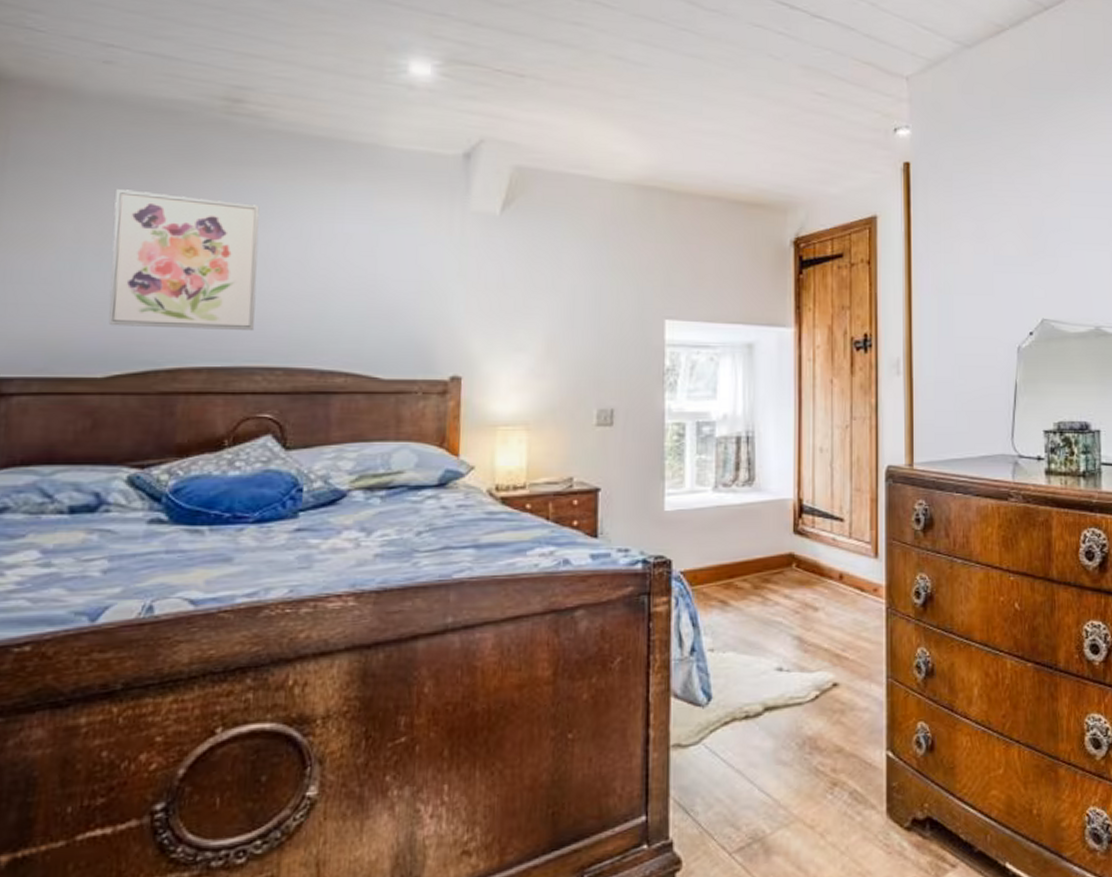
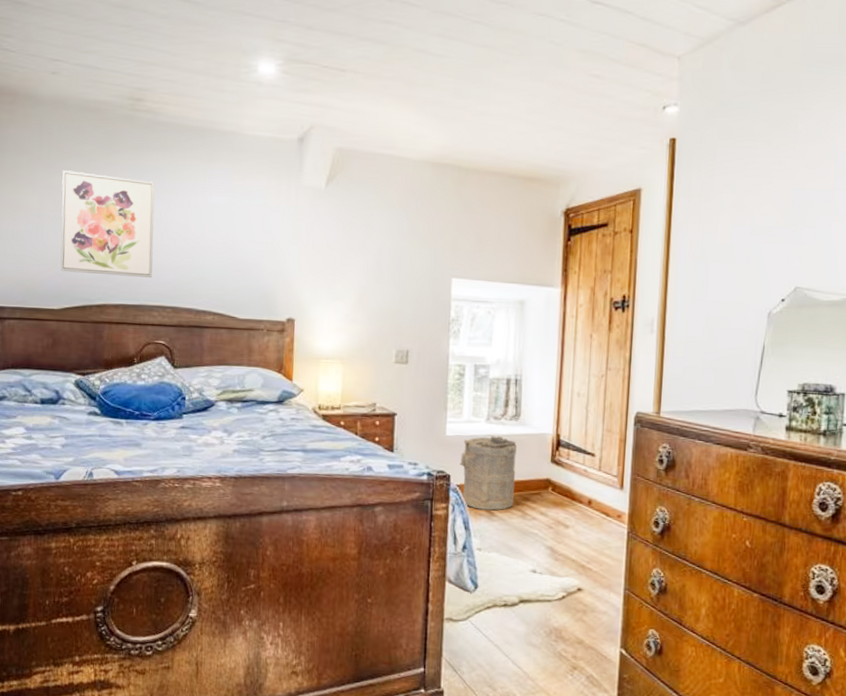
laundry hamper: none [683,506,753,600] -> present [459,435,517,511]

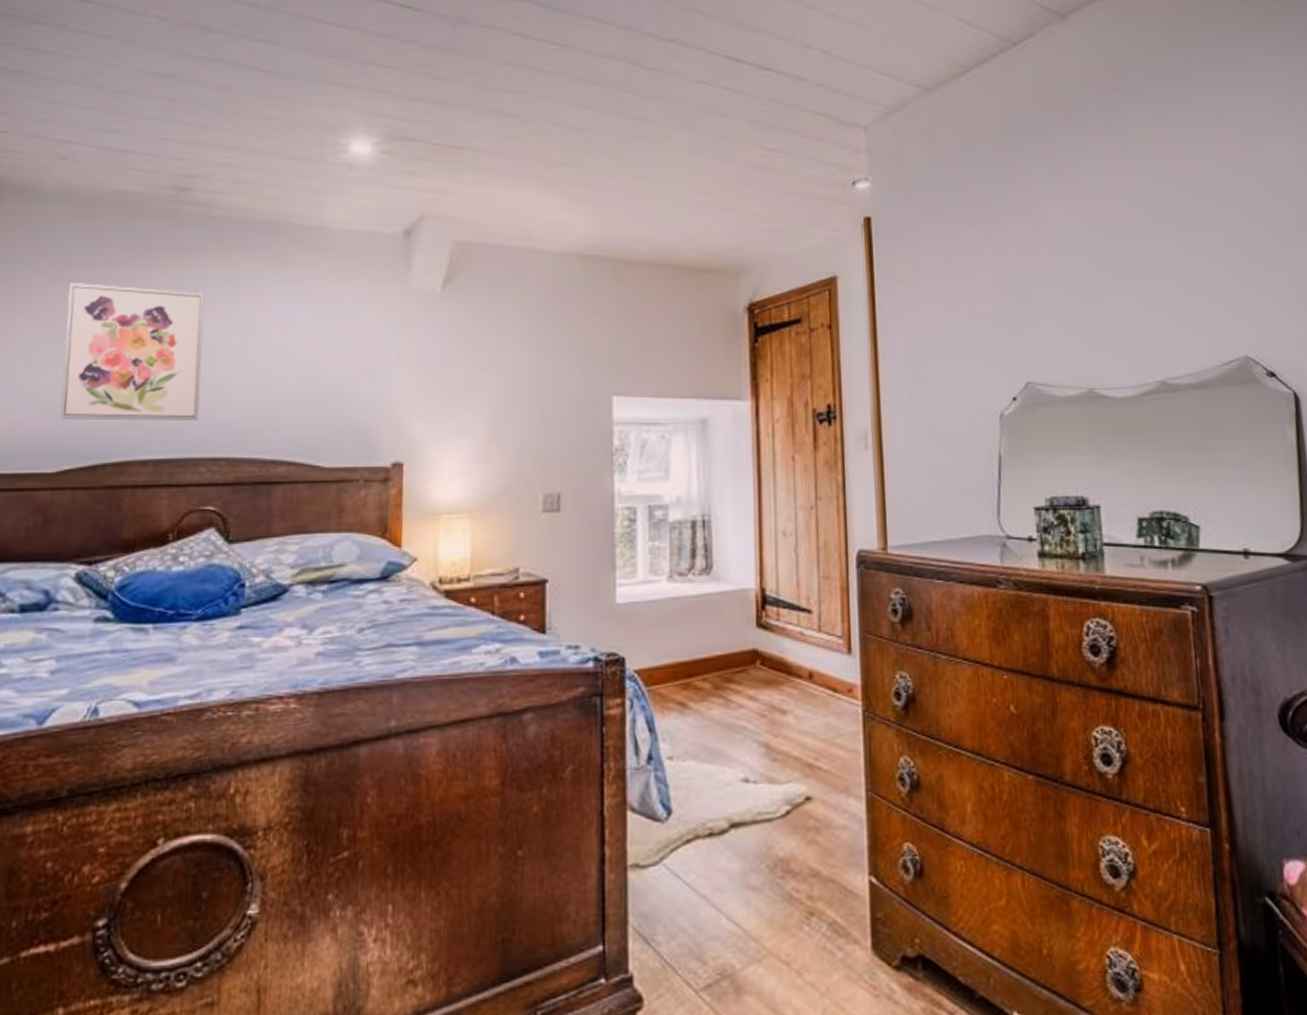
laundry hamper: present [459,435,517,511] -> none [636,597,712,702]

